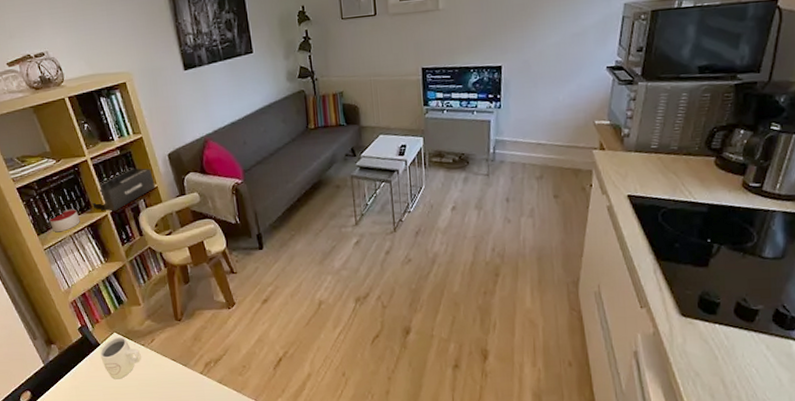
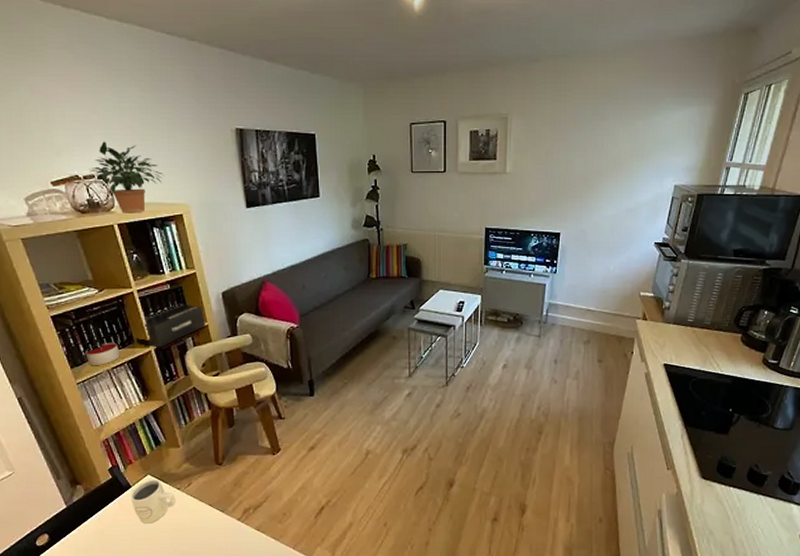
potted plant: none [39,20,105,86] -> present [89,141,163,213]

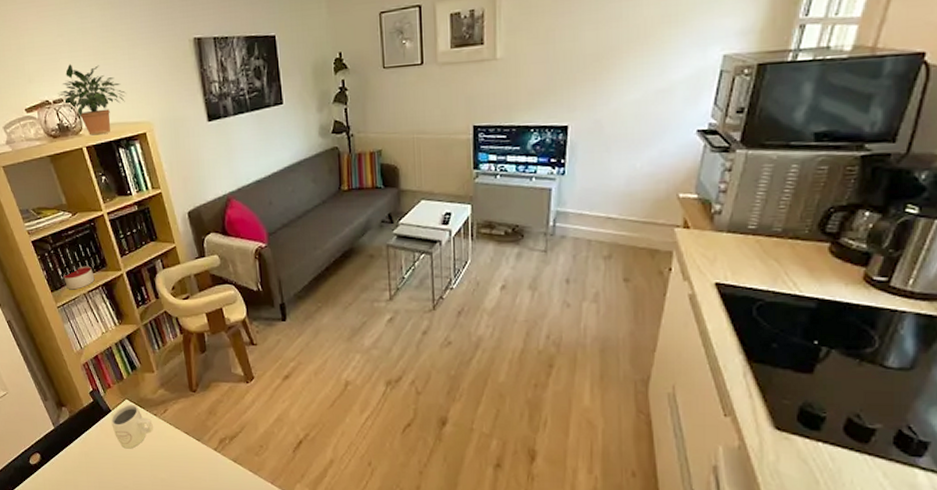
box: present [135,303,206,348] -> none [108,225,174,271]

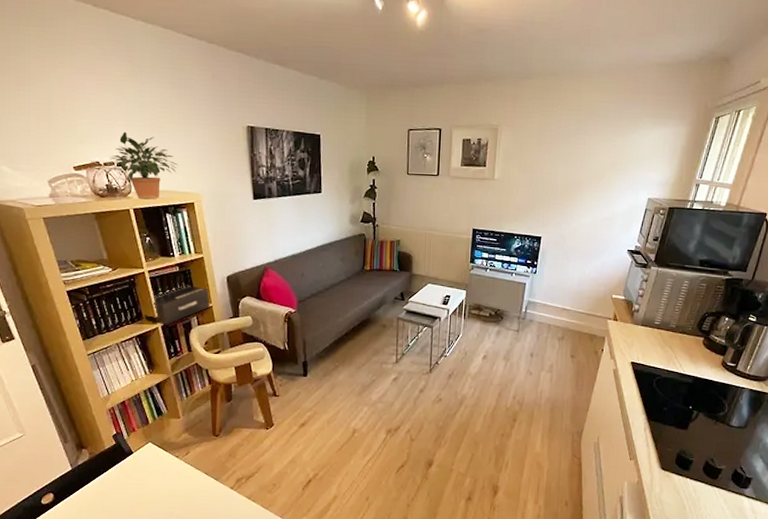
candle: present [63,266,95,290] -> none [97,317,129,340]
box: none [108,225,174,271] -> present [144,285,210,325]
mug: present [111,404,153,449] -> none [132,446,174,488]

